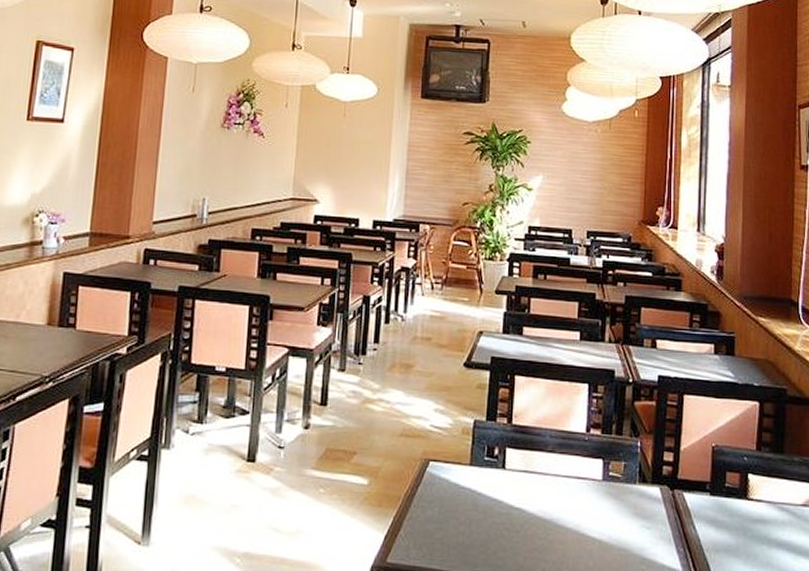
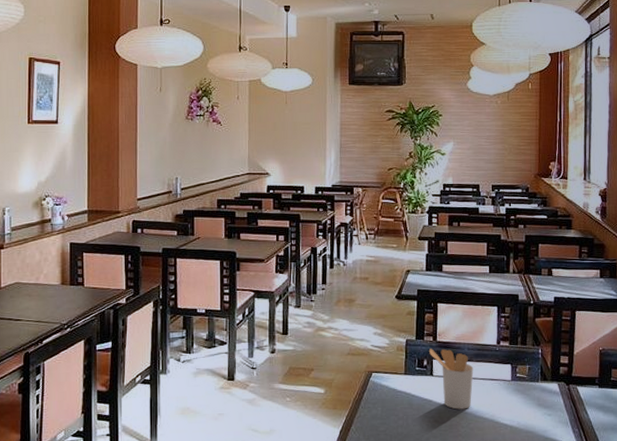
utensil holder: none [501,433,556,515] -> present [428,349,474,410]

